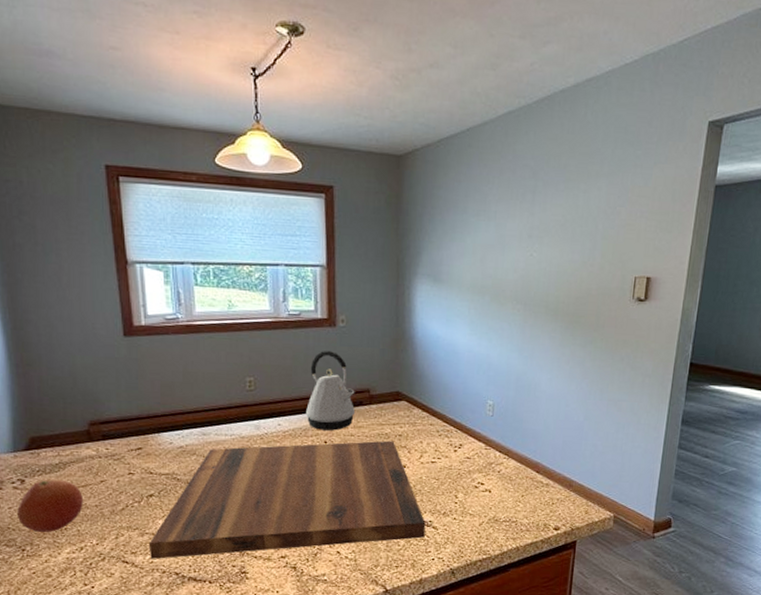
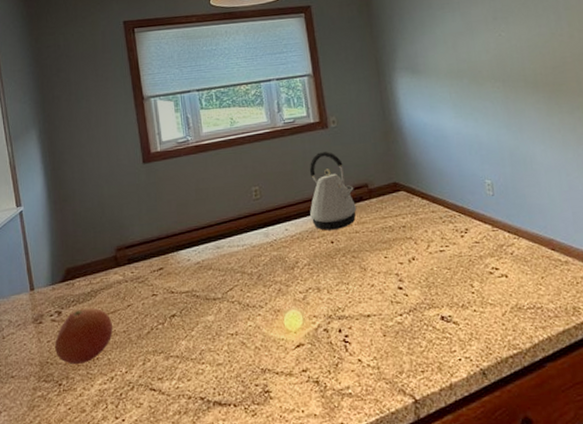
cutting board: present [148,440,426,559] -> none [173,233,447,384]

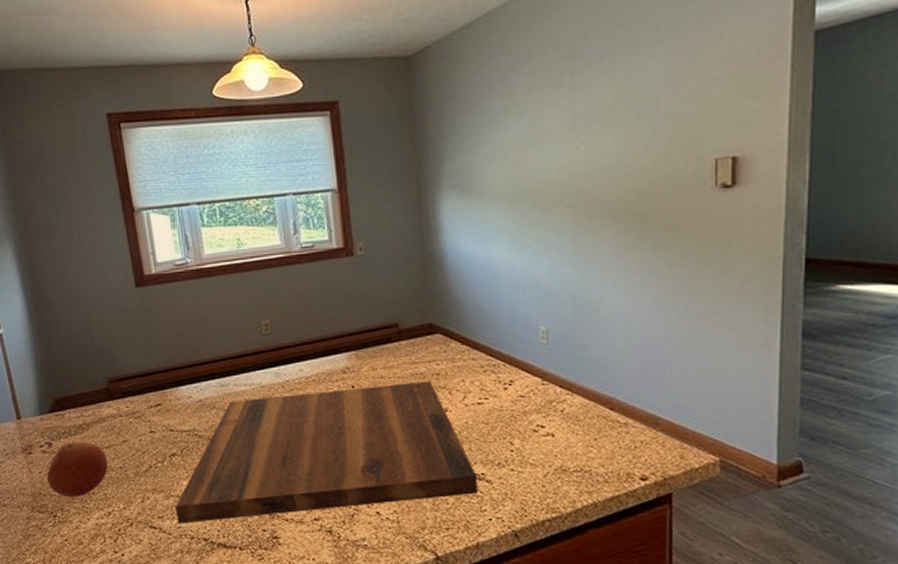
cutting board: none [173,233,447,384] -> present [174,381,478,524]
kettle: present [309,151,356,231] -> none [328,282,383,373]

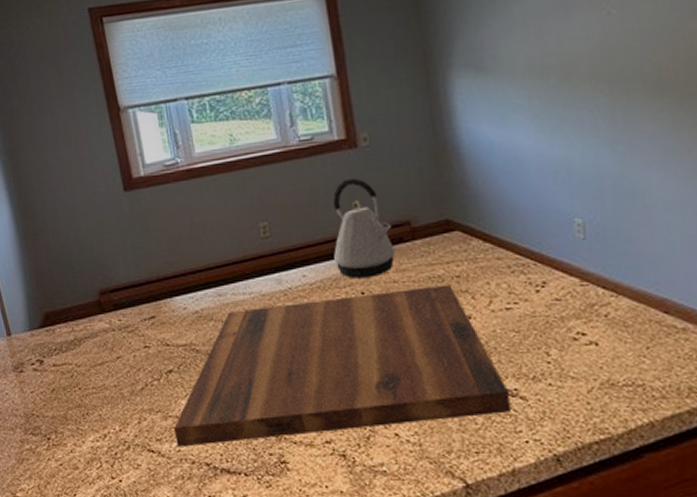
fruit: present [47,441,108,498] -> none [39,358,102,419]
kettle: none [328,282,383,373] -> present [332,177,394,278]

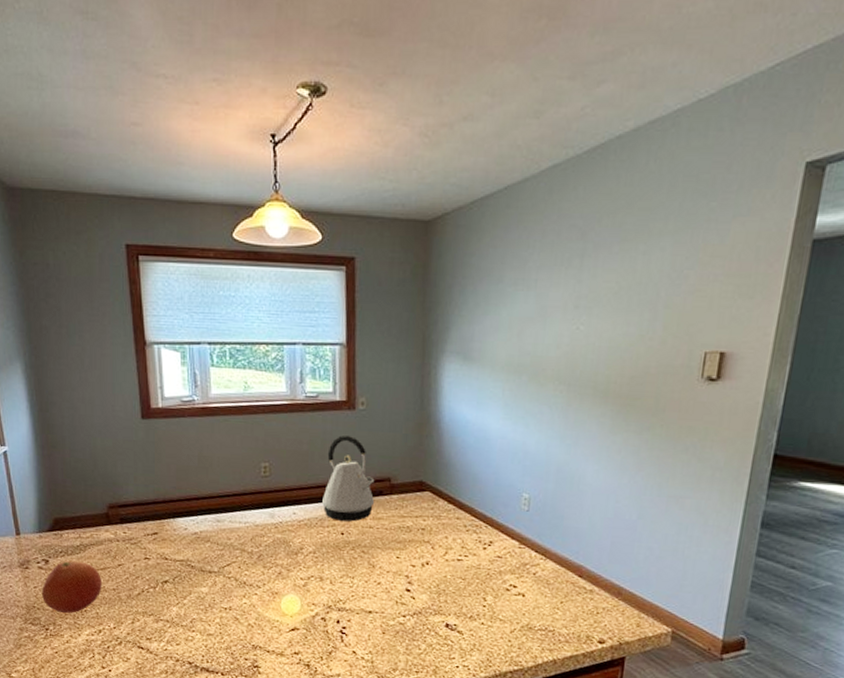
fruit: none [39,358,102,419] -> present [42,560,102,614]
cutting board: present [173,284,511,447] -> none [163,534,450,647]

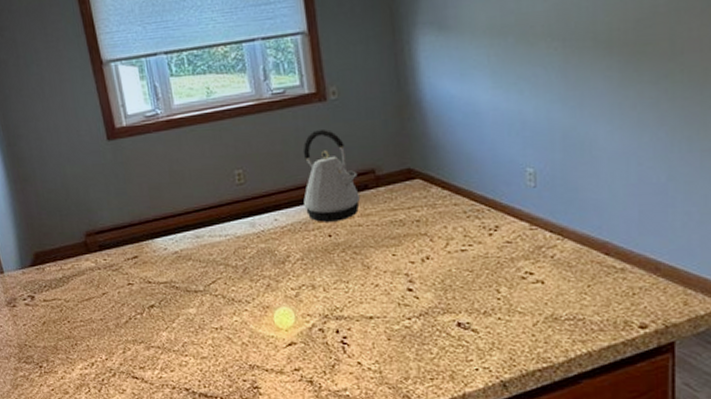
fruit: present [42,560,102,614] -> none [31,294,89,349]

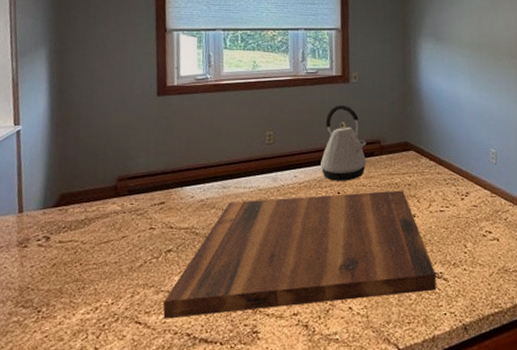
cutting board: none [155,228,463,374] -> present [162,190,436,319]

